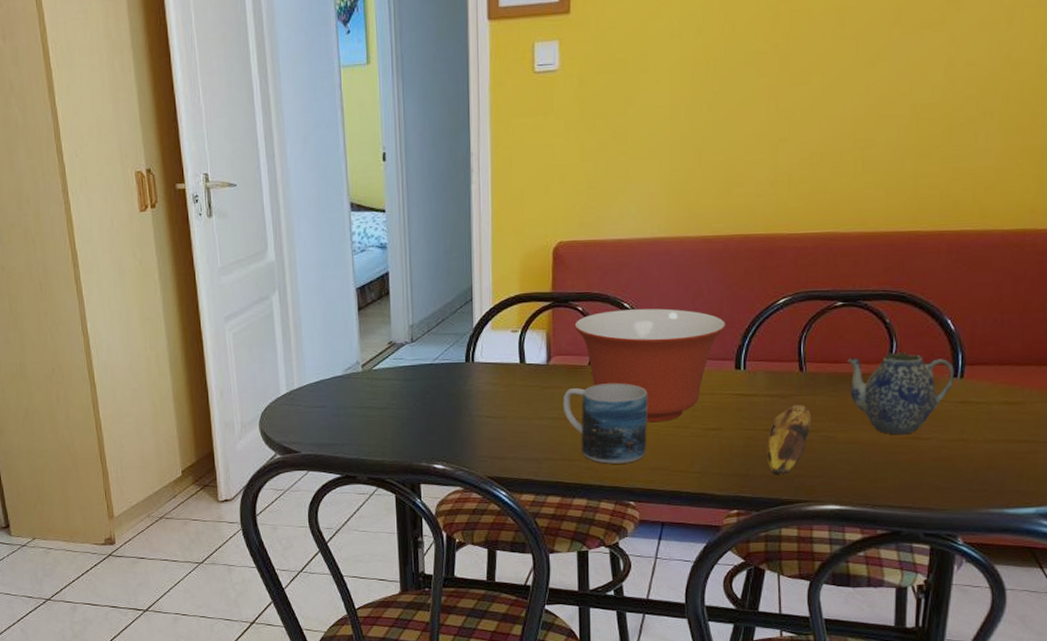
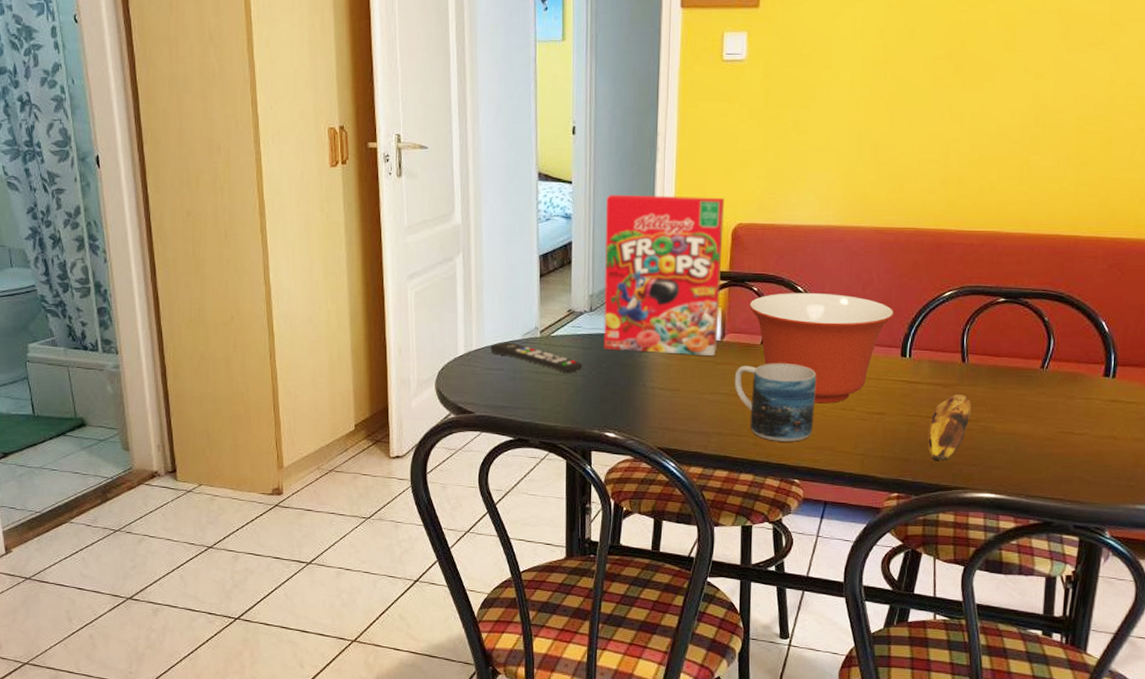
remote control: none [312,378,407,407] -> present [490,342,583,374]
cereal box: none [421,216,545,382] -> present [603,195,725,357]
teapot: present [847,351,954,435] -> none [1007,349,1107,429]

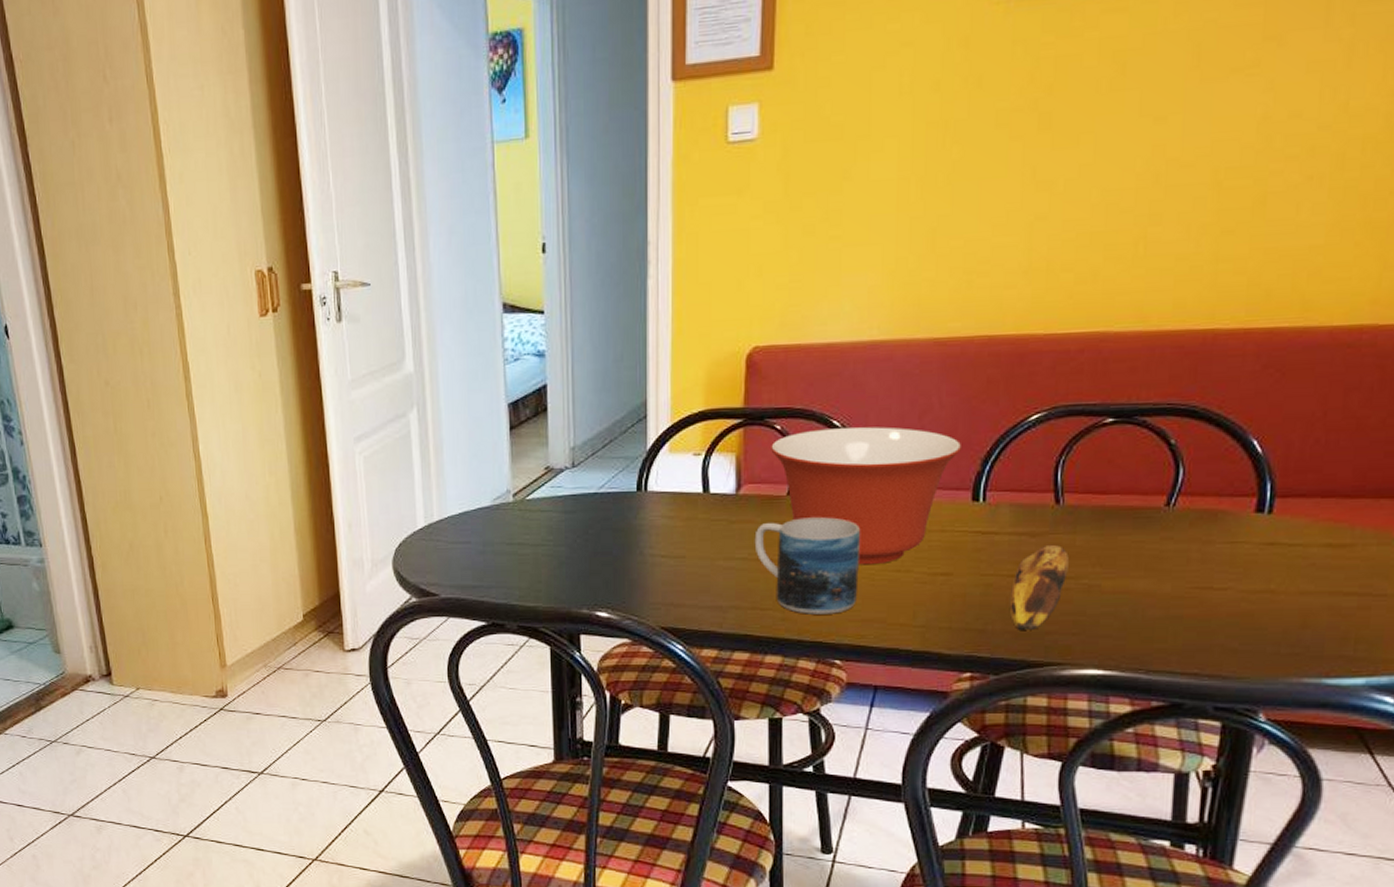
remote control: present [490,342,583,374] -> none [454,509,566,544]
cereal box: present [603,195,725,357] -> none [586,316,736,515]

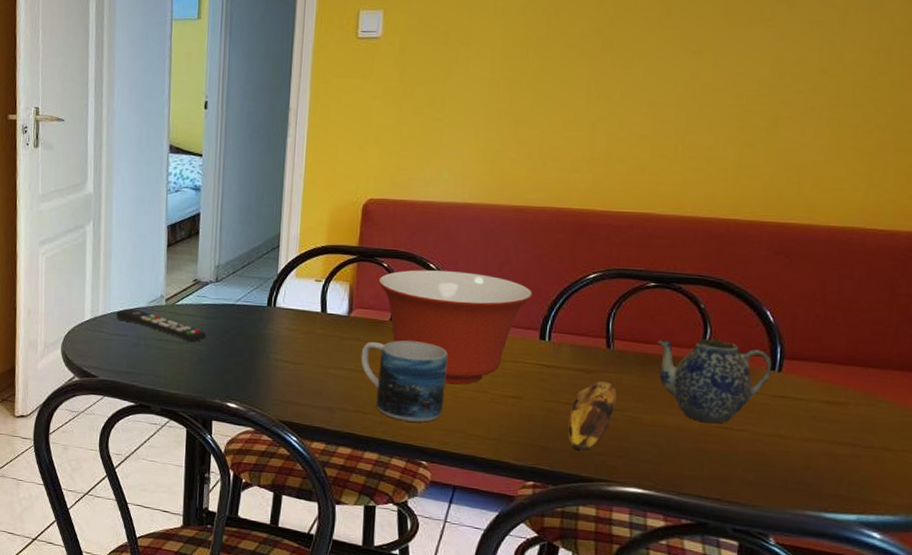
remote control: none [454,509,566,544] -> present [116,308,207,343]
teapot: none [1118,479,1260,584] -> present [658,338,772,424]

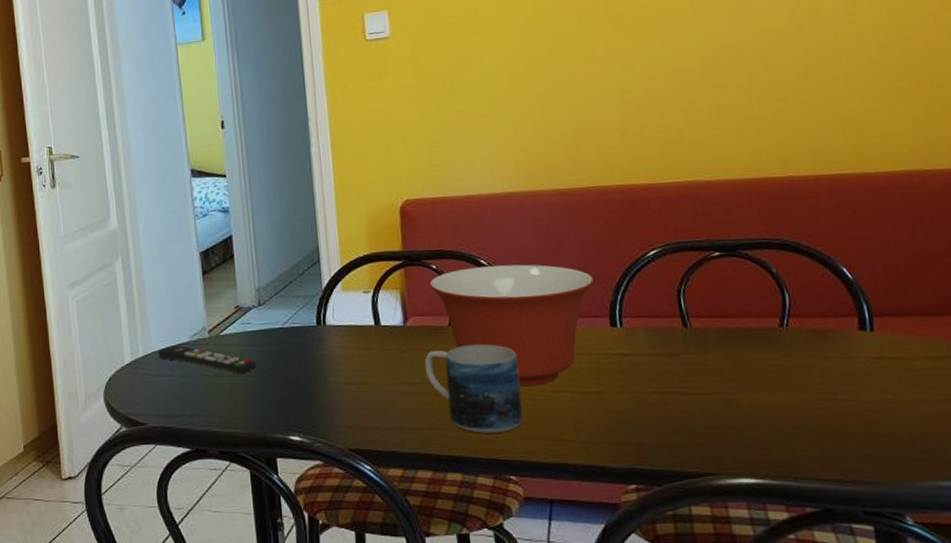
banana: present [566,380,617,450] -> none [658,363,707,443]
teapot: present [658,338,772,424] -> none [736,303,864,397]

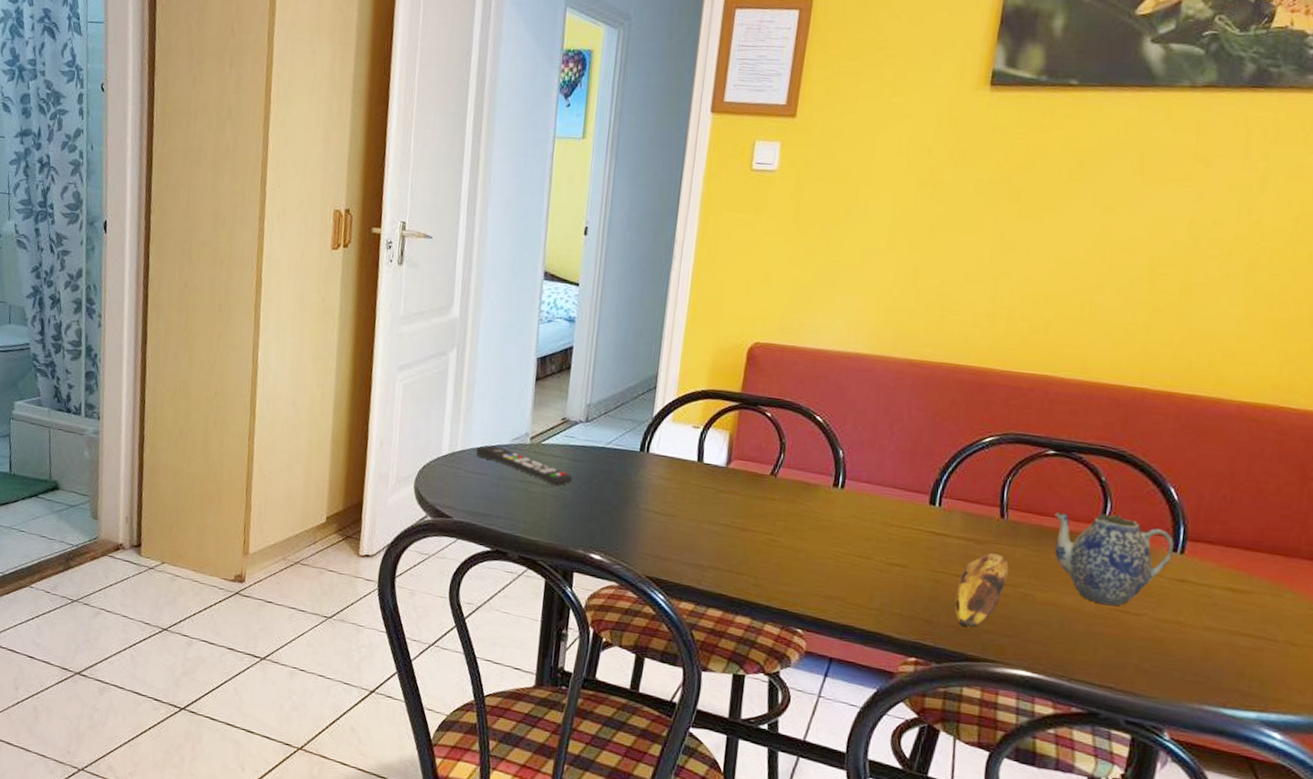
mug: present [424,344,523,433] -> none [737,496,830,587]
mixing bowl: present [429,264,595,387] -> none [760,421,925,548]
banana: none [658,363,707,443] -> present [953,552,1009,627]
teapot: none [736,303,864,397] -> present [1055,512,1174,606]

